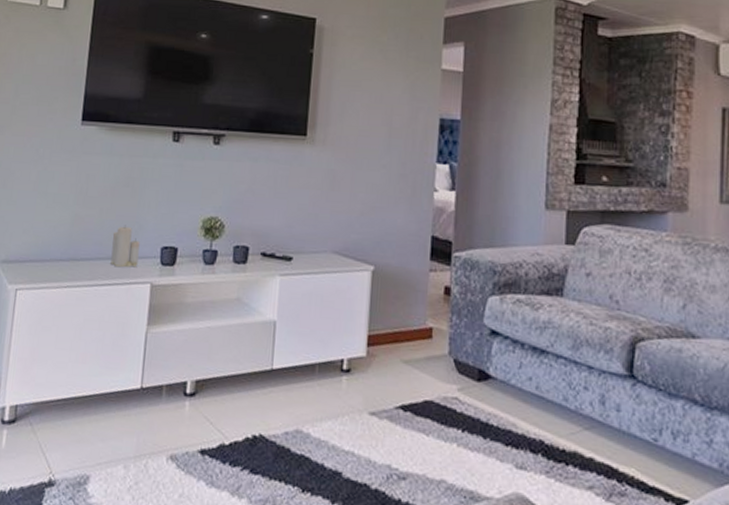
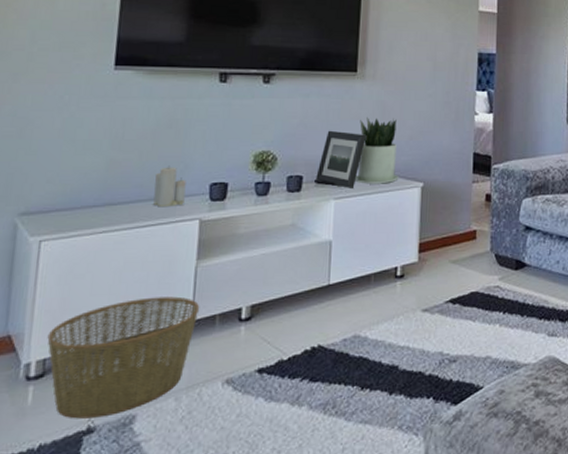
basket: none [19,358,149,472] -> present [47,296,200,419]
picture frame: none [261,199,315,267] -> present [315,130,367,190]
planter: none [301,187,348,264] -> present [355,118,399,184]

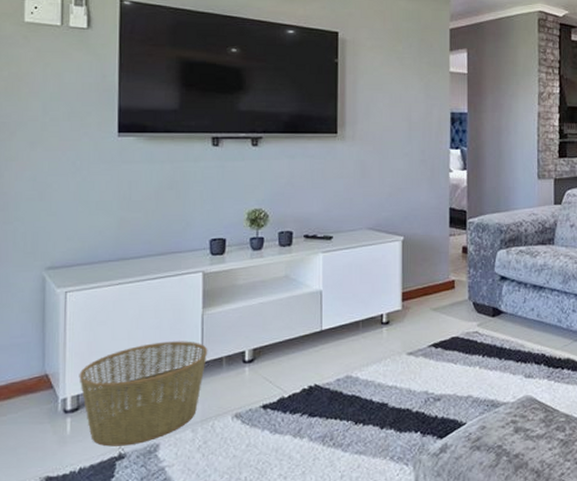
candle: present [153,165,186,208] -> none [161,223,189,262]
picture frame: present [315,130,367,190] -> none [303,189,349,244]
planter: present [355,118,399,184] -> none [340,176,381,239]

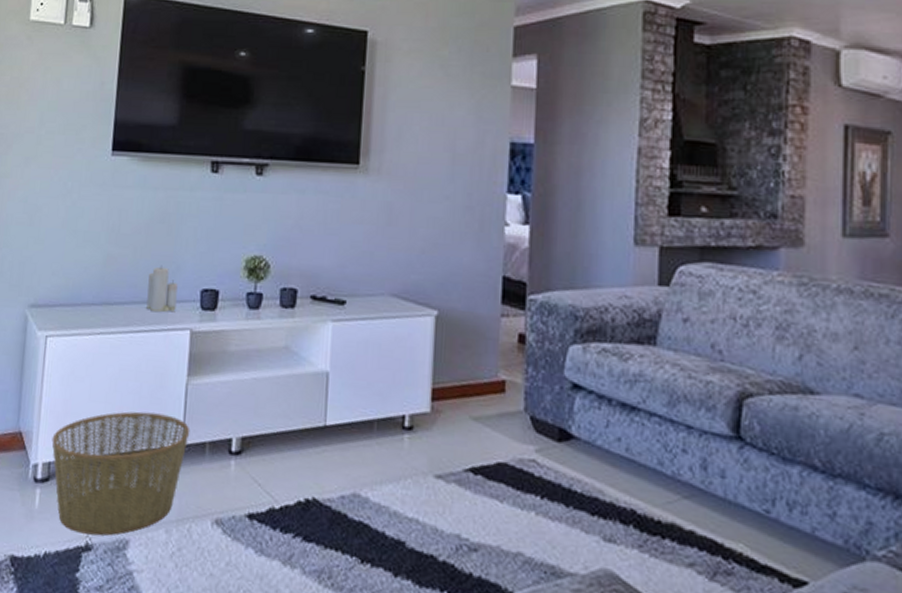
candle: none [161,223,189,262] -> present [146,265,178,313]

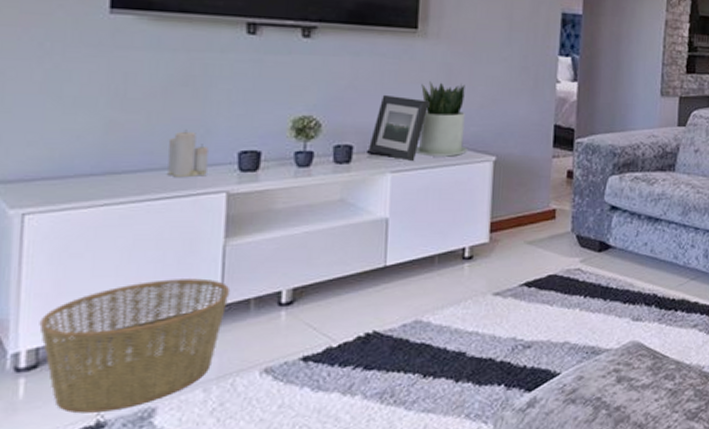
picture frame: none [310,235,370,311] -> present [367,94,430,162]
planter: none [356,222,408,308] -> present [416,82,468,157]

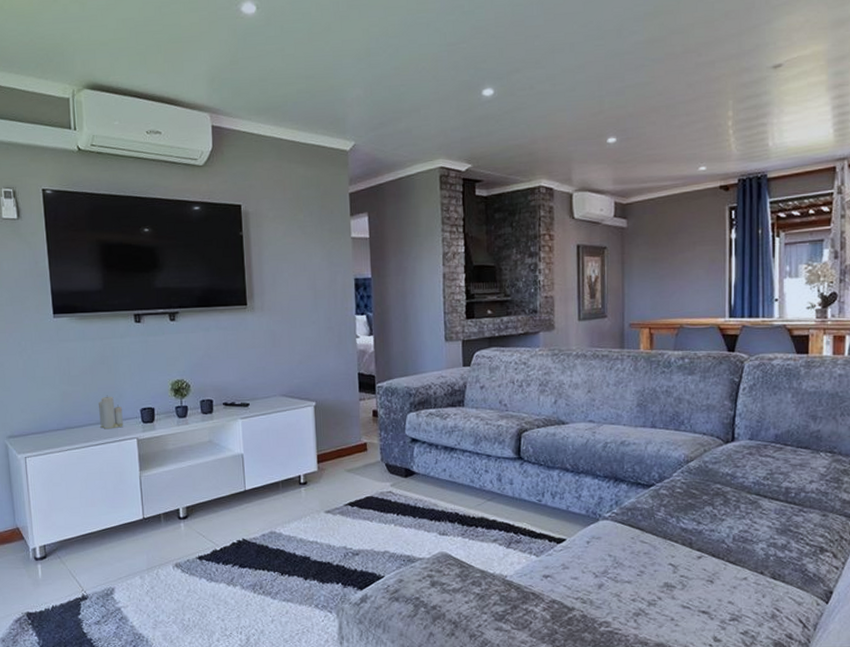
basket: present [39,278,231,413] -> none [43,499,148,589]
picture frame: present [367,94,430,162] -> none [223,359,262,410]
planter: present [416,82,468,157] -> none [254,345,294,405]

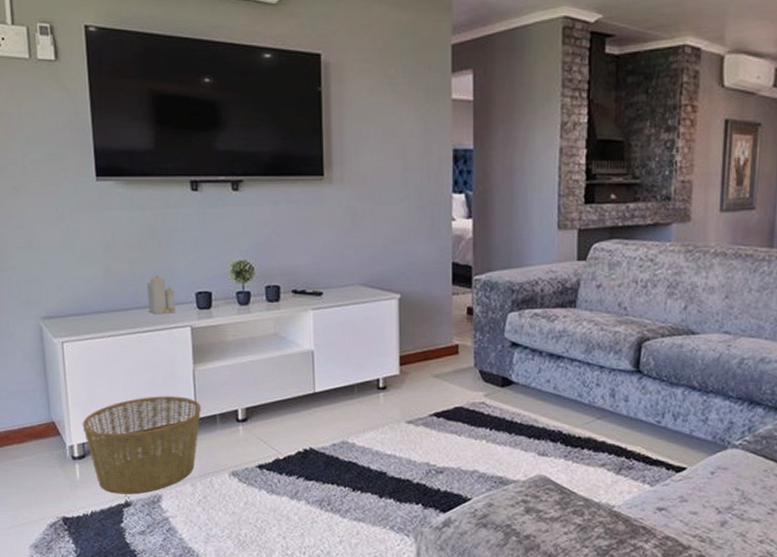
basket: none [43,499,148,589] -> present [82,396,202,494]

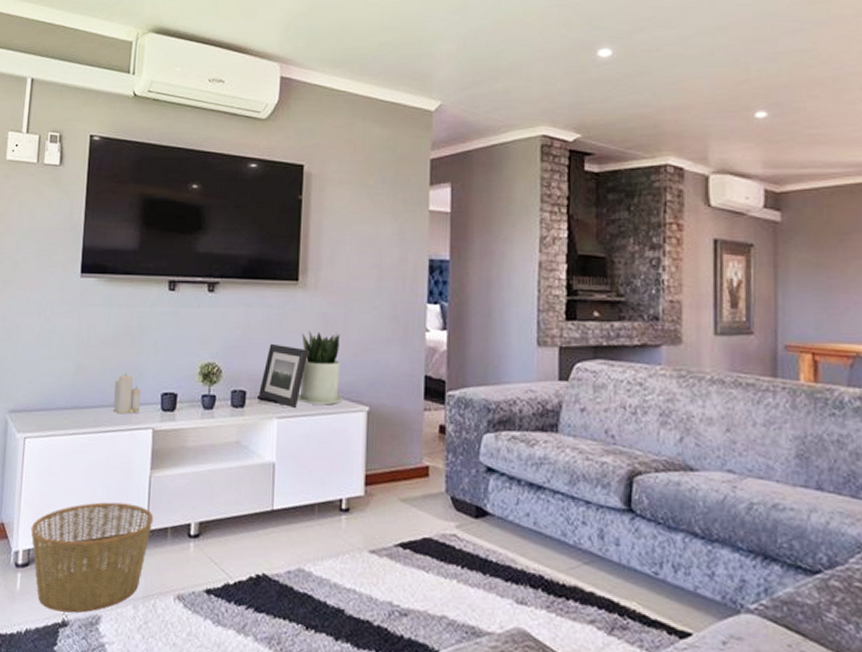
picture frame: none [292,239,339,300] -> present [257,343,309,409]
planter: none [331,225,375,295] -> present [298,331,343,405]

